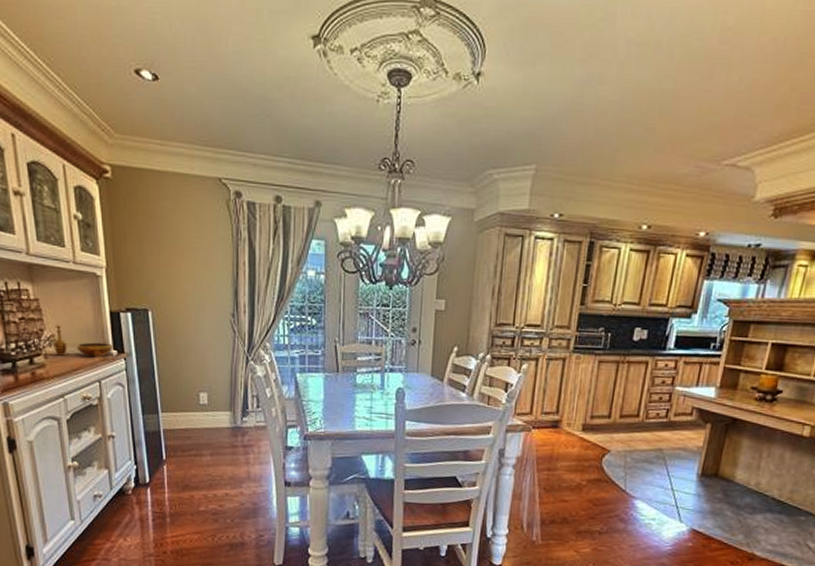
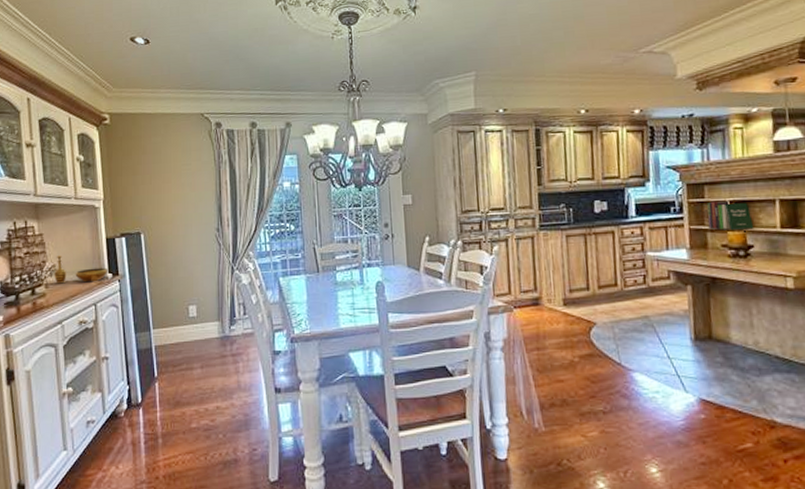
books: none [743,341,790,374] -> present [707,200,754,230]

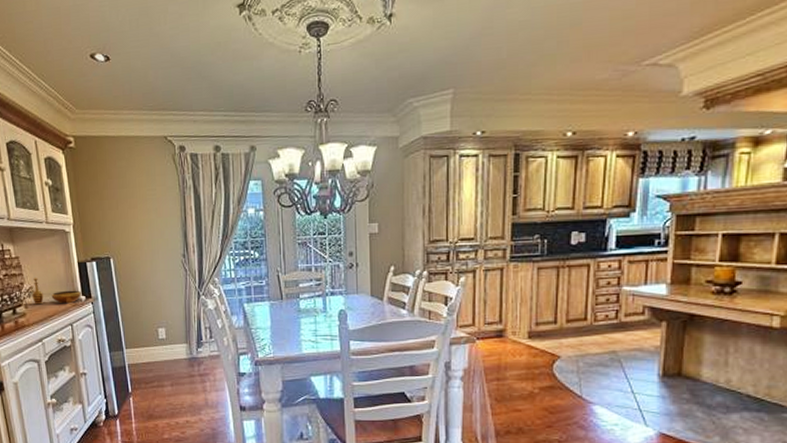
books: present [707,200,754,230] -> none [694,233,746,265]

